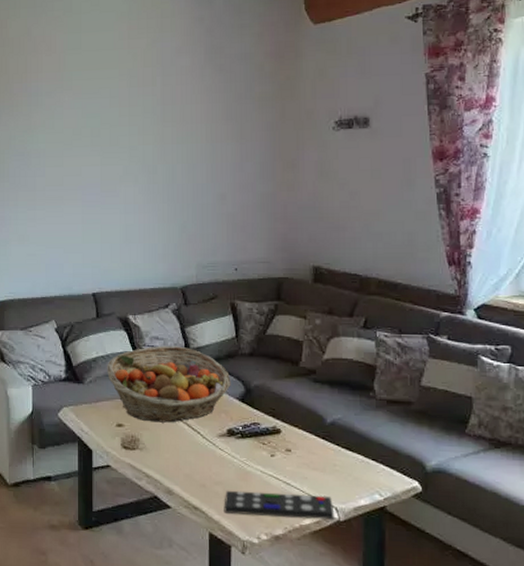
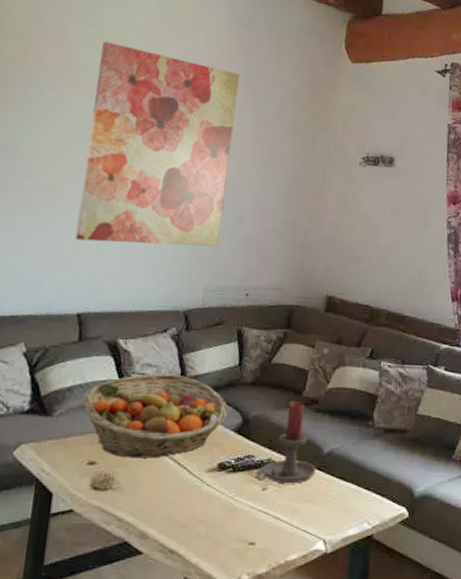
wall art: none [83,43,206,228] -> present [75,41,240,247]
remote control: present [224,490,335,520] -> none [204,528,322,555]
candle holder: none [264,372,321,452] -> present [256,401,317,484]

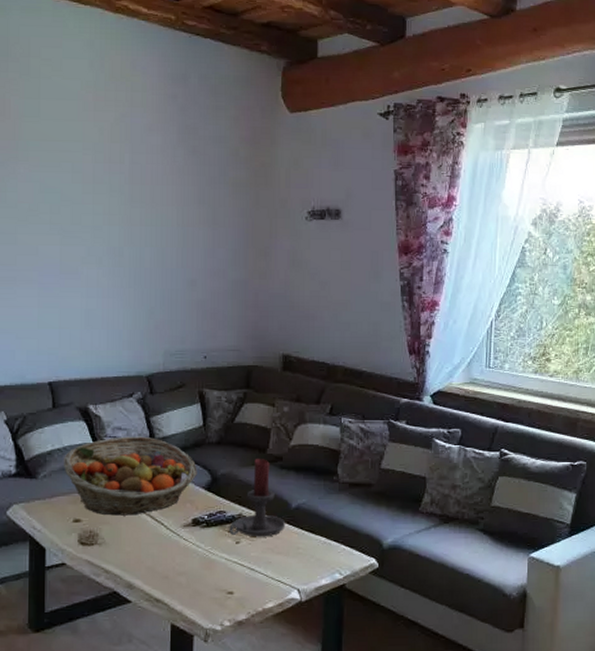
wall art: present [75,41,240,247] -> none [39,111,179,312]

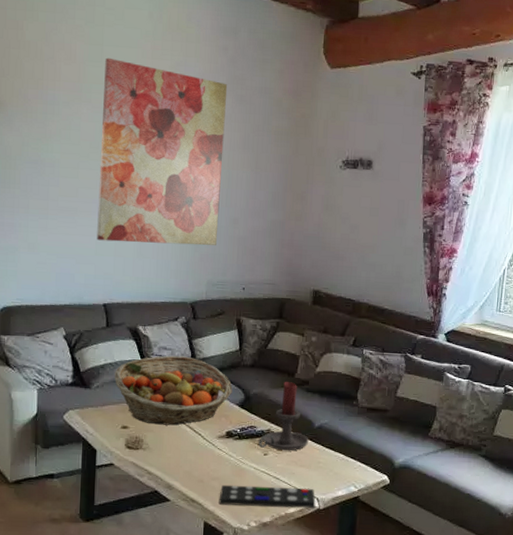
wall art: none [39,111,179,312] -> present [97,57,228,246]
remote control: none [187,578,297,603] -> present [218,484,316,508]

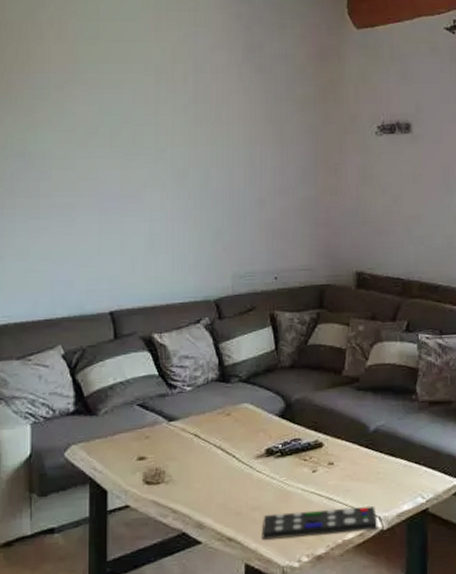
wall art: present [97,57,228,246] -> none [99,33,244,239]
fruit basket: present [115,355,233,426] -> none [127,364,270,451]
candle holder: present [258,382,309,451] -> none [305,381,365,464]

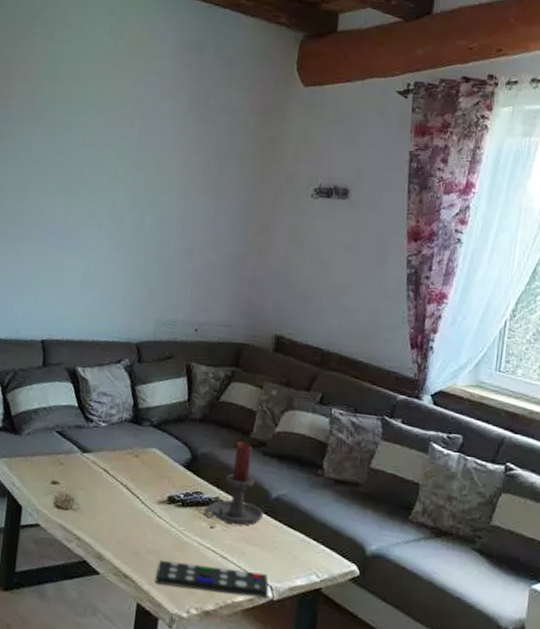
candle holder: none [305,381,365,464] -> present [204,441,264,526]

